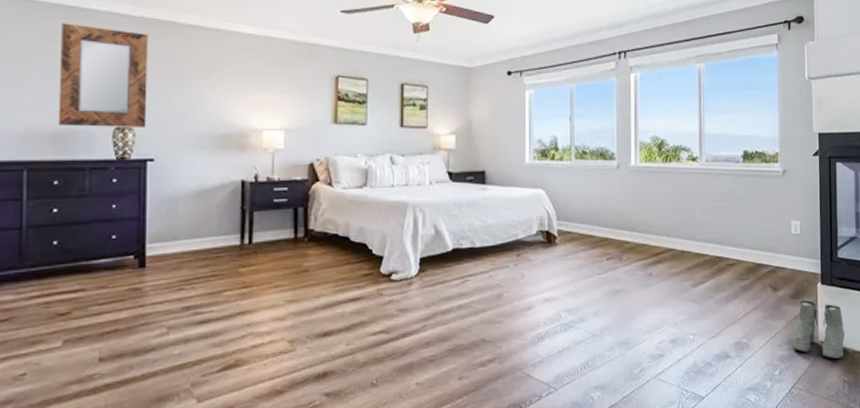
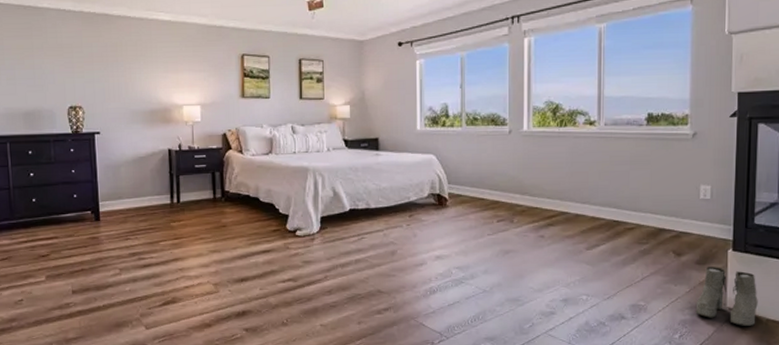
home mirror: present [58,23,148,127] -> none [23,20,92,107]

